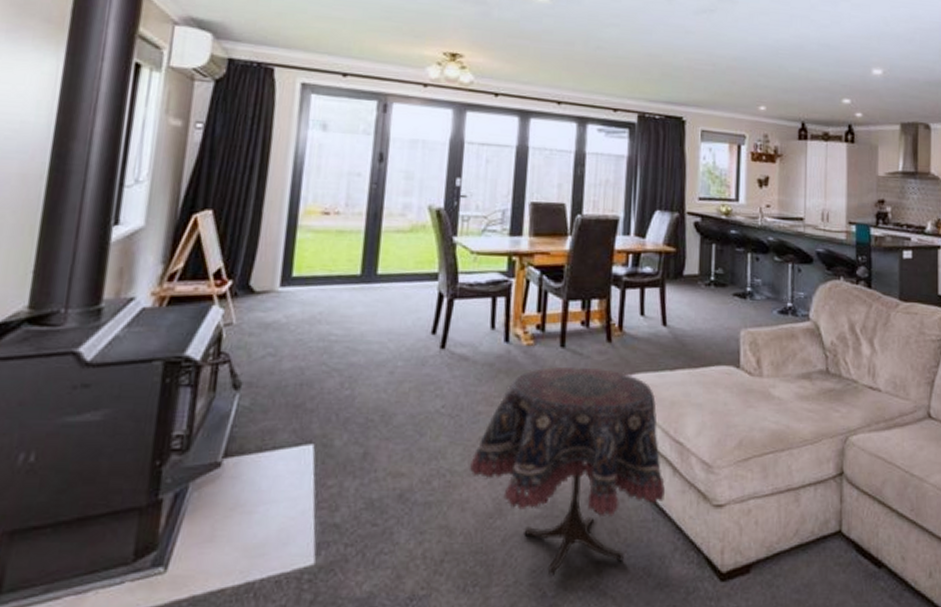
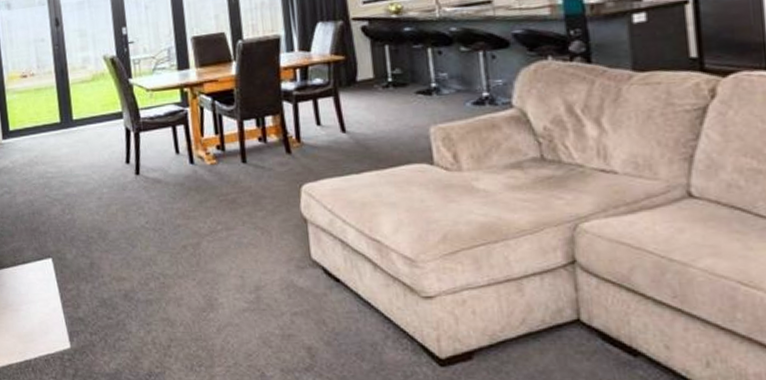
side table: present [468,366,666,576] -> none [177,177,369,359]

